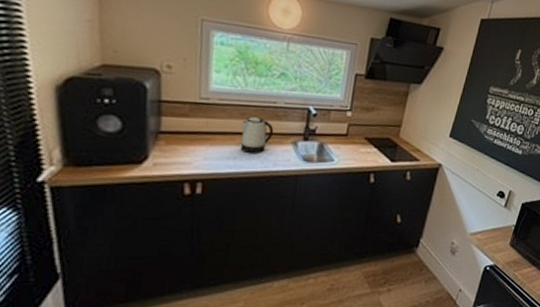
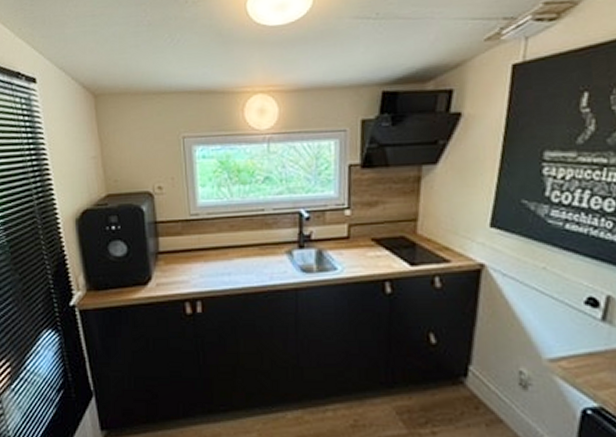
kettle: present [240,117,274,155] -> none [232,228,266,268]

